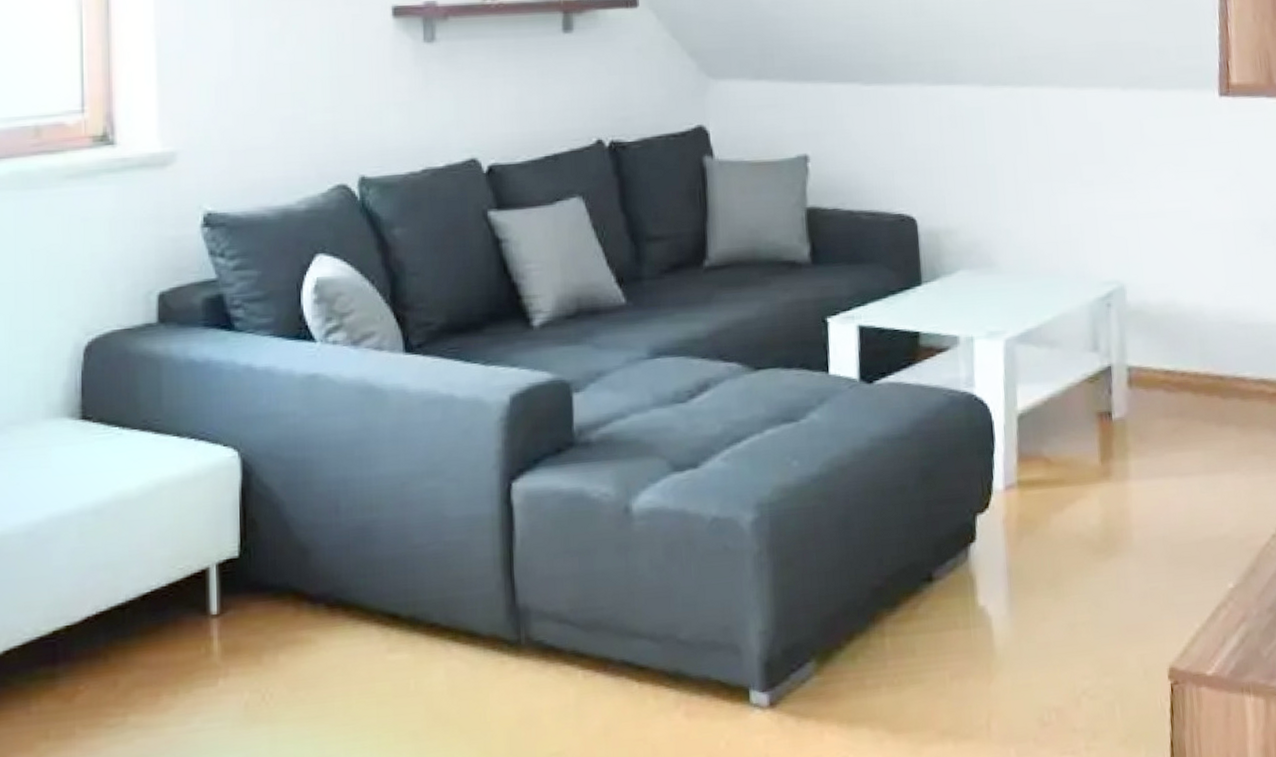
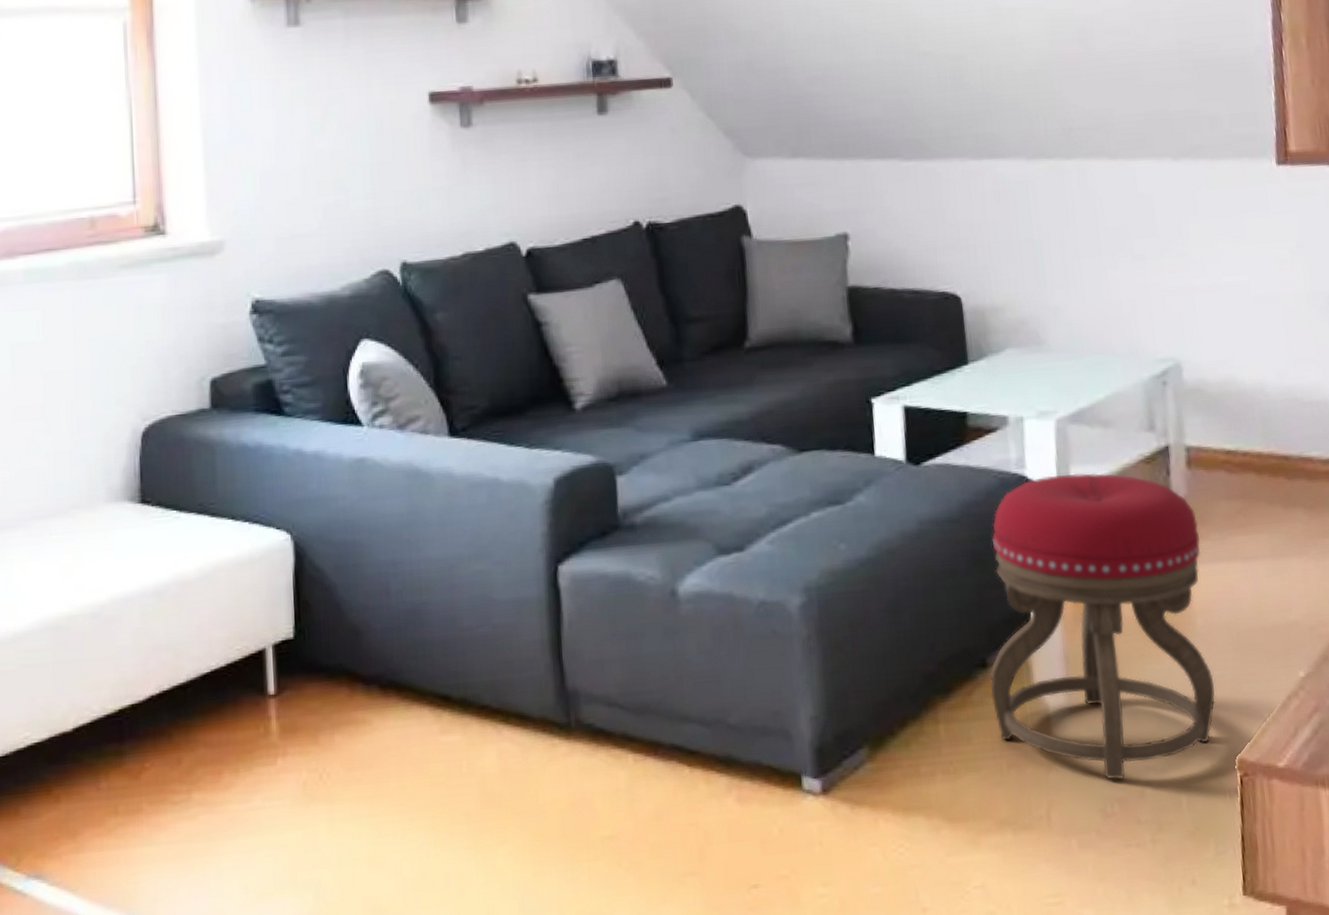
stool: none [935,392,1150,690] -> present [989,473,1216,781]

